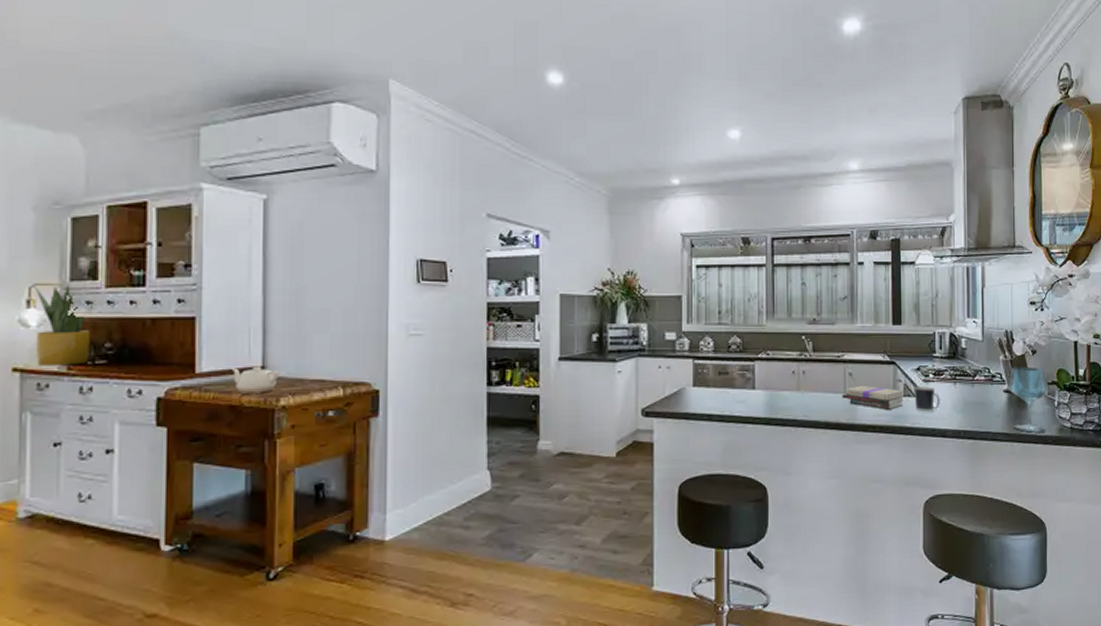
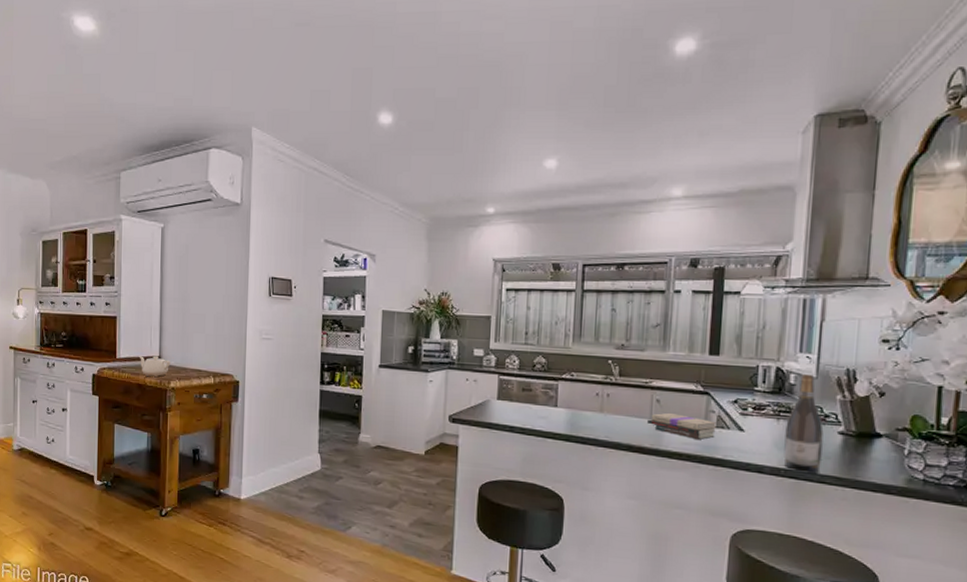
planter: present [35,286,90,366] -> none [21,290,53,347]
mug: present [914,386,940,413] -> none [728,419,759,447]
wine bottle: none [962,337,993,432] -> present [783,373,824,473]
wine glass: present [1008,366,1049,433] -> none [844,408,899,481]

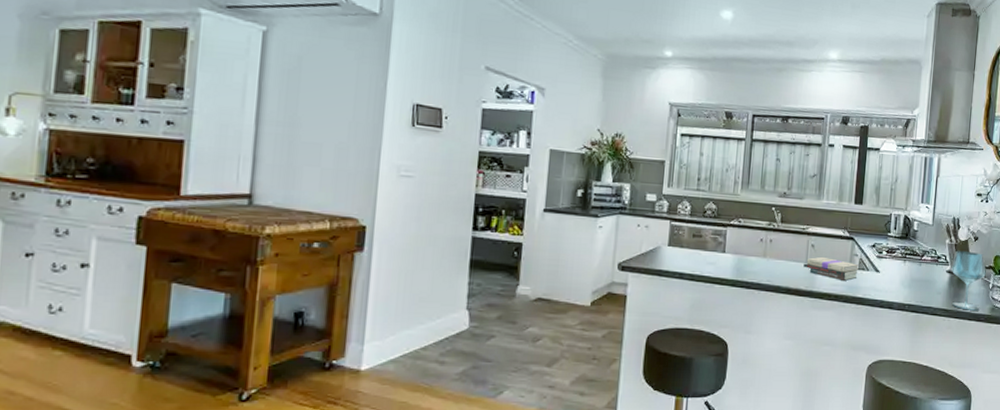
teapot: present [139,355,171,378] -> none [217,193,267,222]
wine bottle: present [783,373,824,473] -> none [908,221,937,307]
wine glass: none [844,408,899,481] -> present [951,250,986,311]

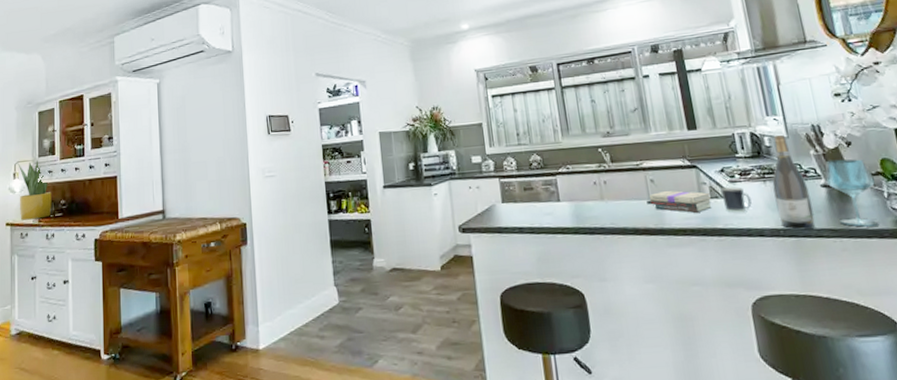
planter: none [12,96,72,178] -> present [18,161,52,220]
mug: none [867,261,890,286] -> present [720,187,752,213]
wine bottle: none [908,221,937,307] -> present [772,134,816,229]

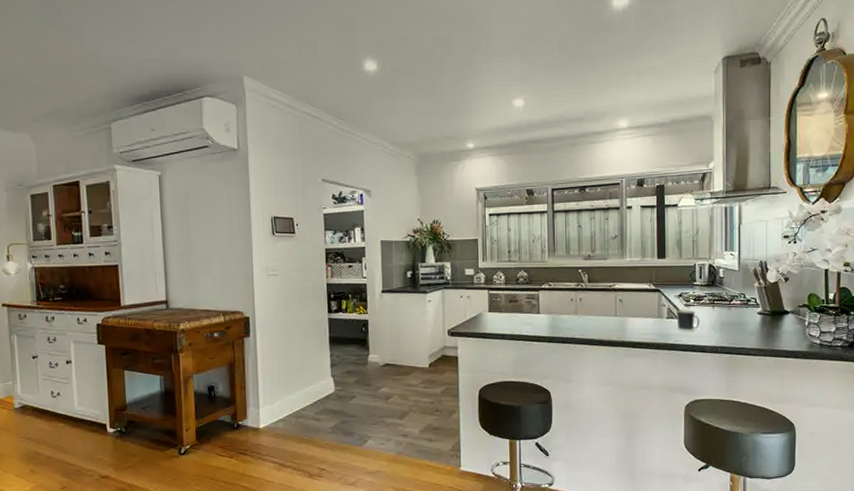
planter: present [18,161,52,220] -> none [11,244,51,302]
books: present [646,190,711,213] -> none [614,309,667,330]
wine bottle: present [772,134,816,229] -> none [719,267,747,348]
wine glass: present [825,159,880,227] -> none [762,292,800,348]

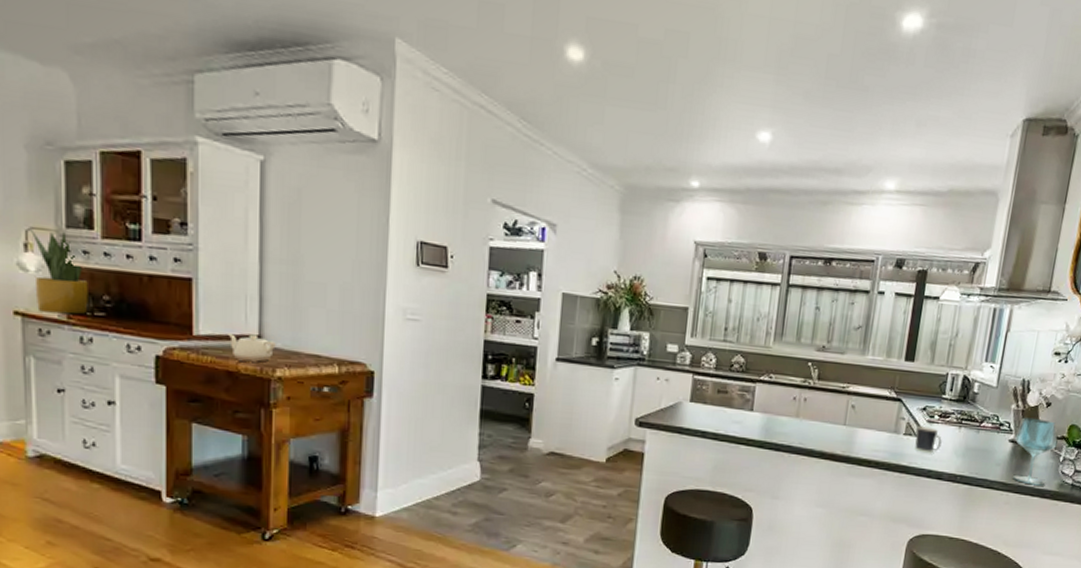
planter: none [11,244,51,302] -> present [31,231,89,315]
teapot: none [145,300,179,322] -> present [228,334,276,364]
wine glass: none [762,292,800,348] -> present [1013,417,1058,486]

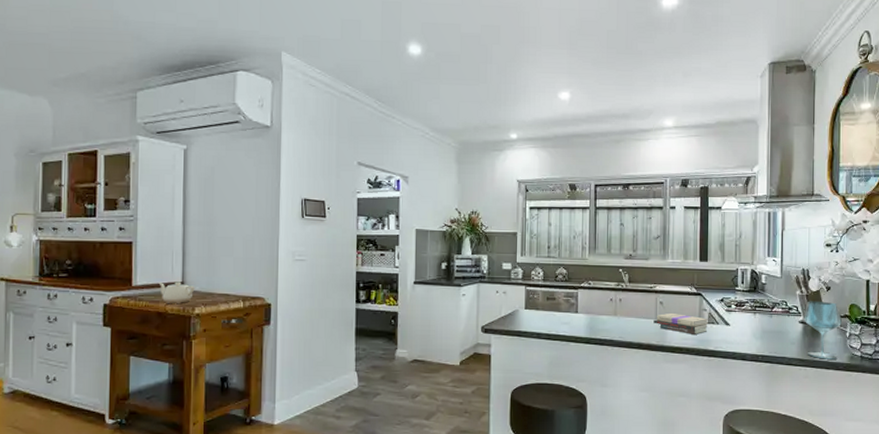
planter: present [31,231,89,315] -> none [16,215,56,277]
books: none [841,419,905,447] -> present [653,312,708,334]
mug: present [914,426,942,454] -> none [717,315,741,338]

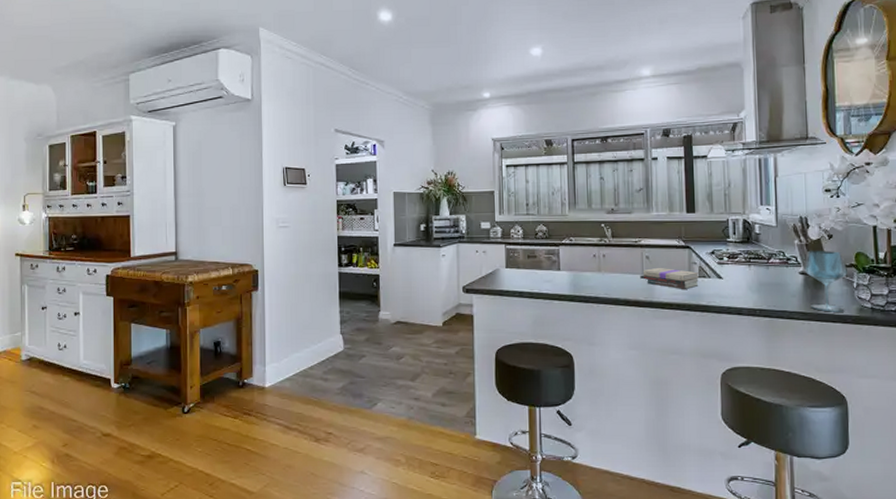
teapot: present [158,282,195,305] -> none [154,251,188,273]

